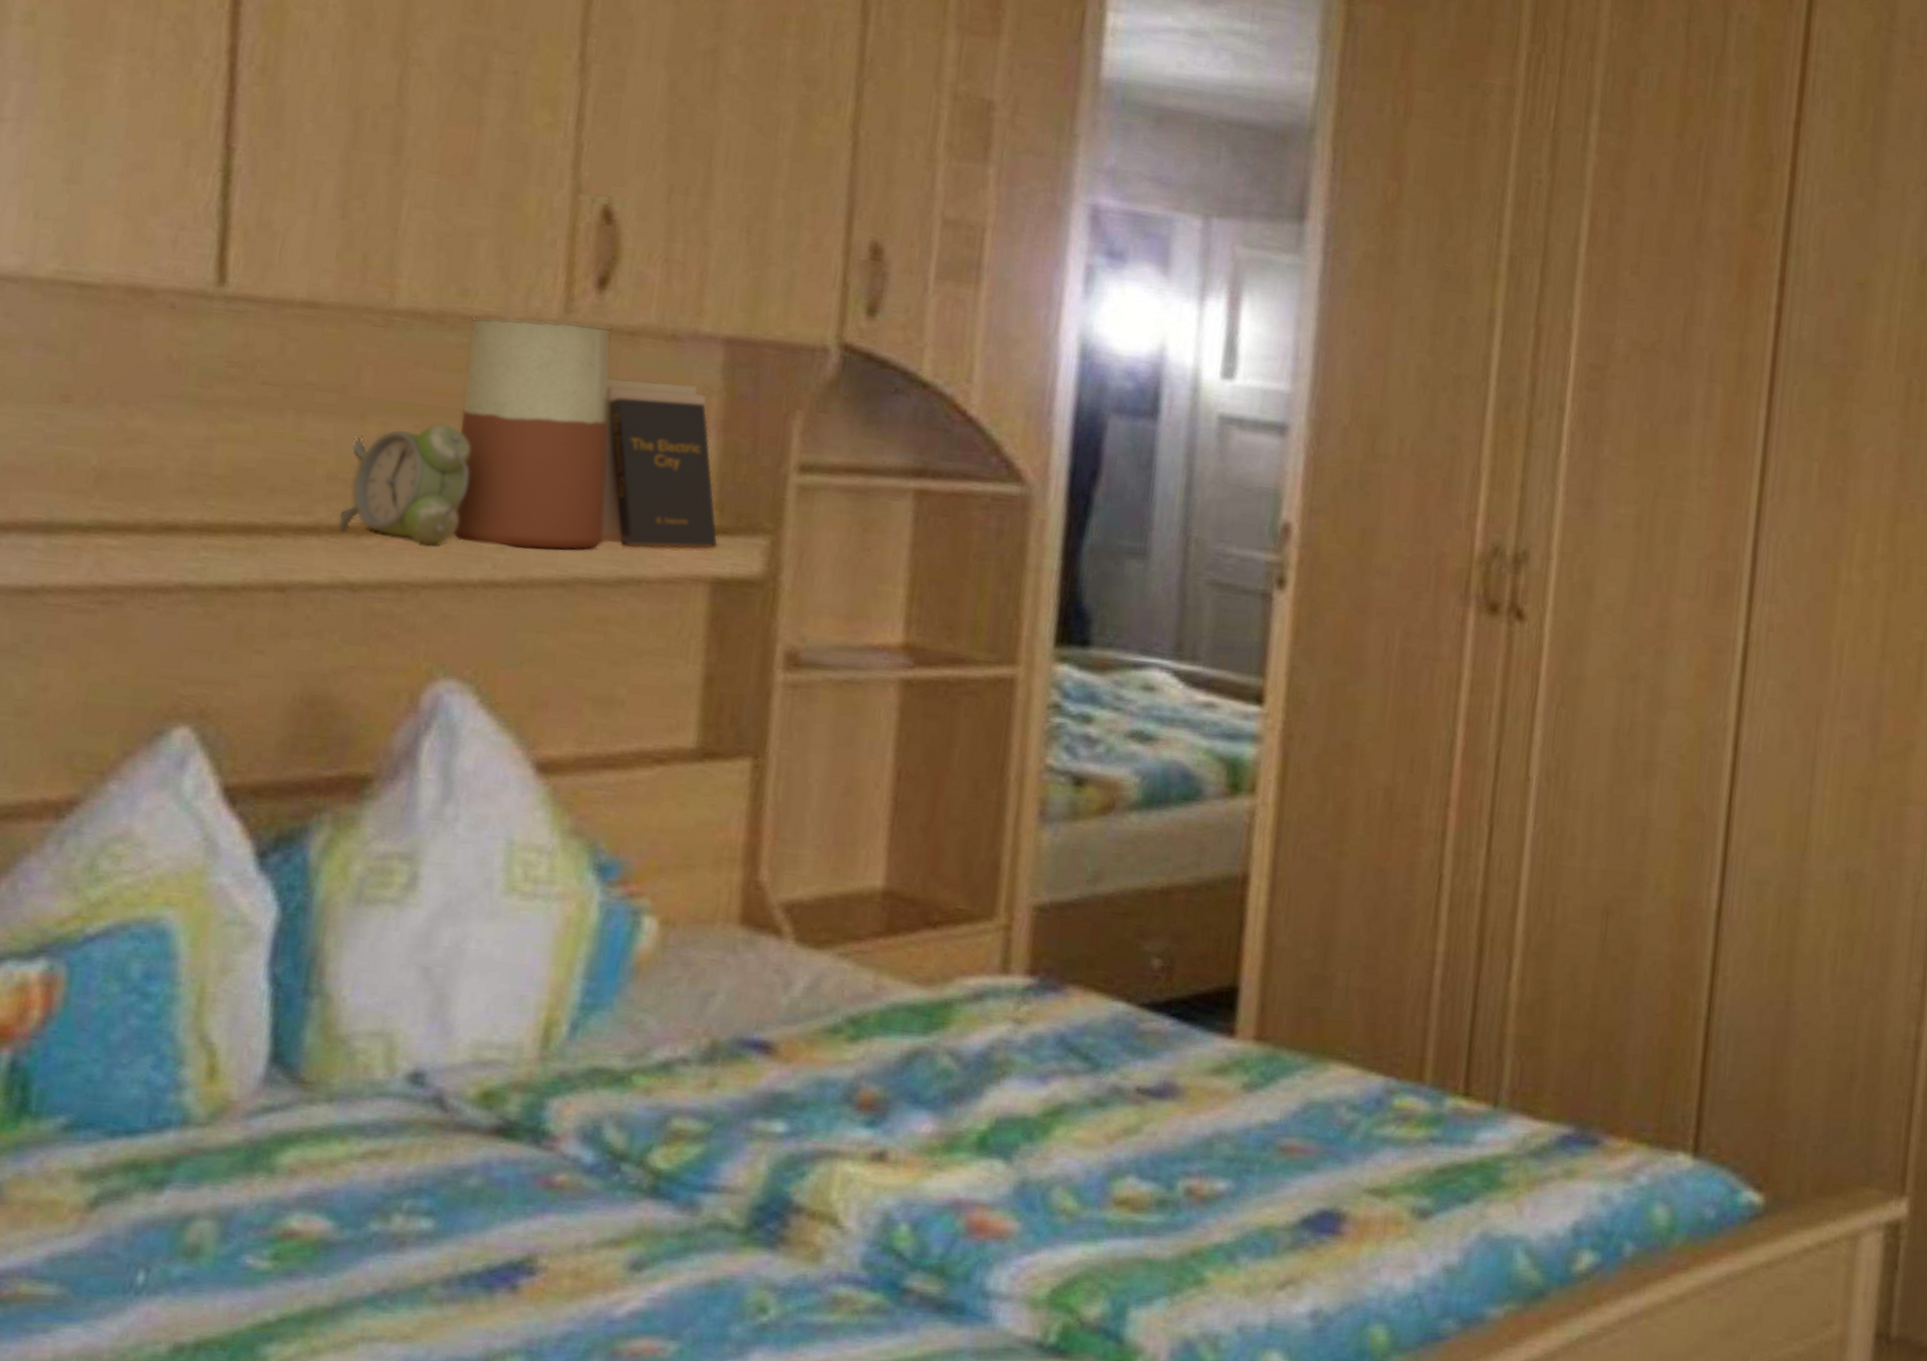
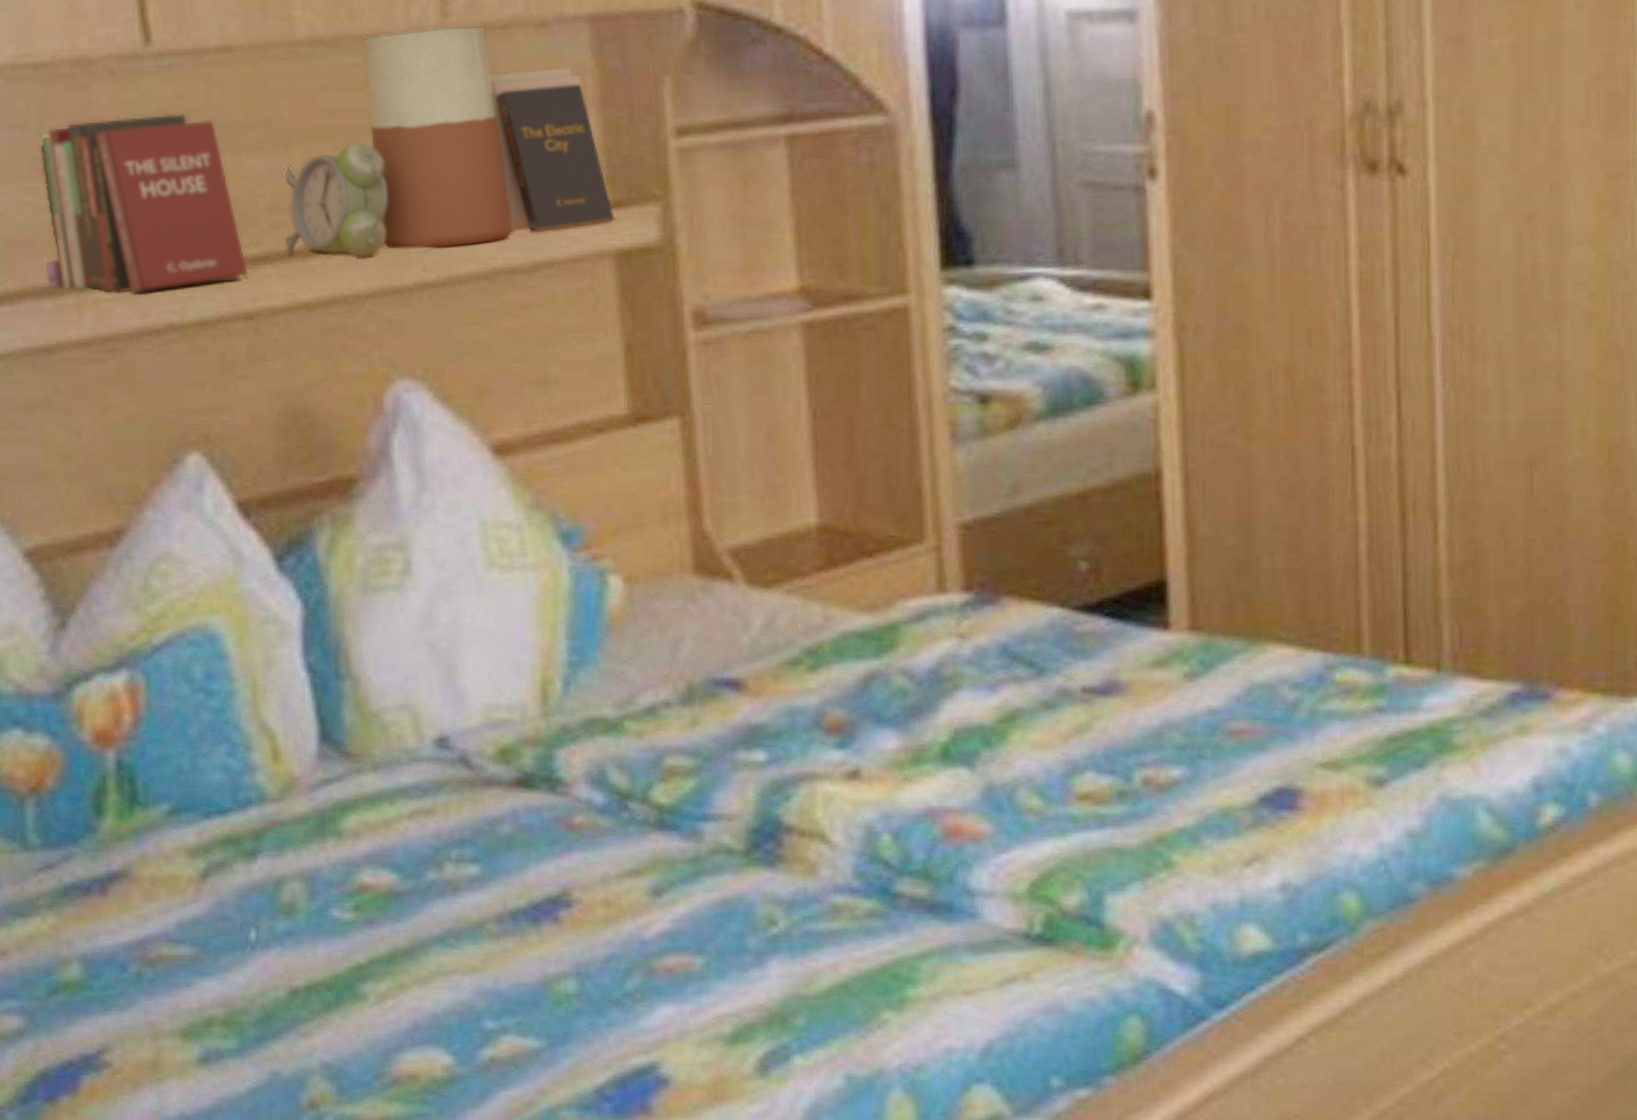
books: none [42,352,290,548] -> present [39,113,249,294]

